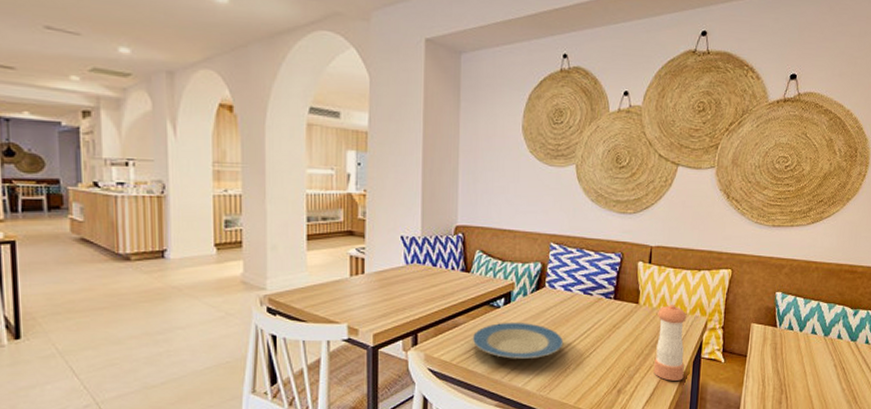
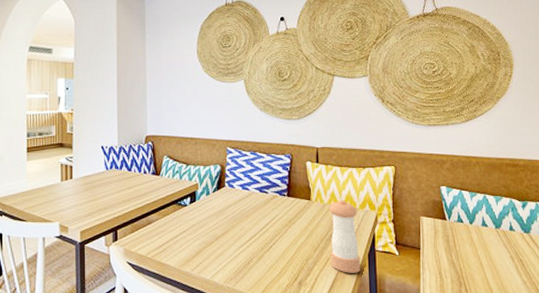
plate: present [472,322,564,359] -> none [164,218,245,253]

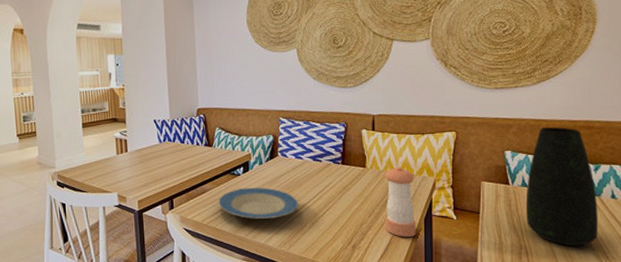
plate: none [164,218,245,253] -> present [218,187,299,219]
vase: none [462,164,530,284] -> present [525,127,598,247]

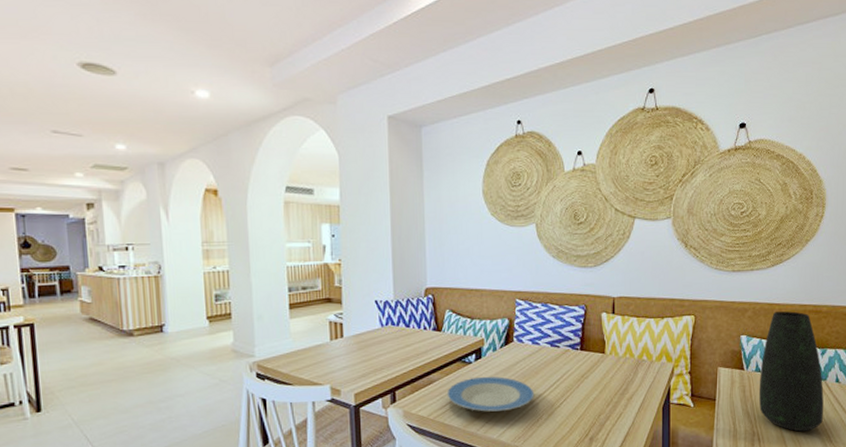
pepper shaker: present [385,166,416,237] -> none [624,352,654,427]

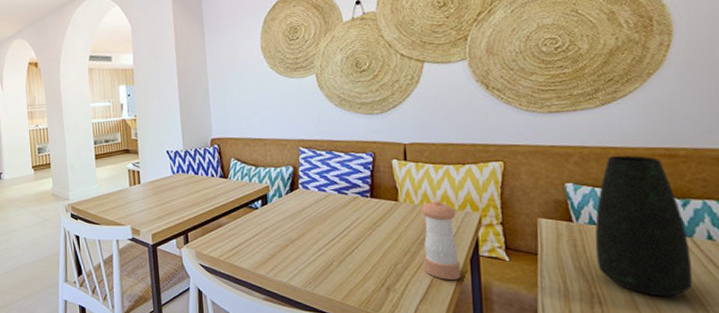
plate: present [447,376,535,412] -> none [235,221,324,256]
pepper shaker: none [624,352,654,427] -> present [421,200,461,280]

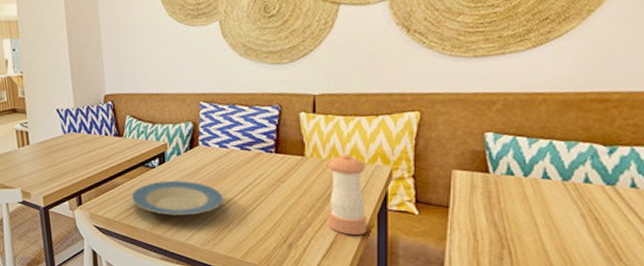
plate: none [235,221,324,256] -> present [131,180,224,216]
vase: present [595,155,692,297] -> none [510,101,611,246]

